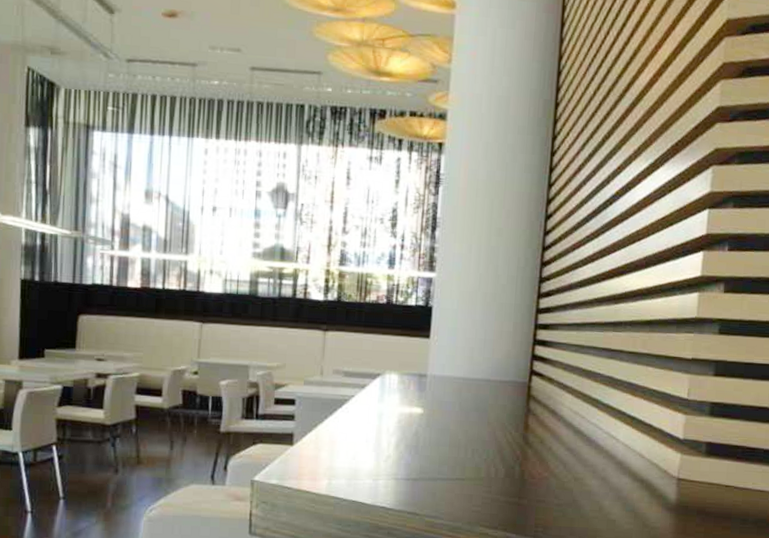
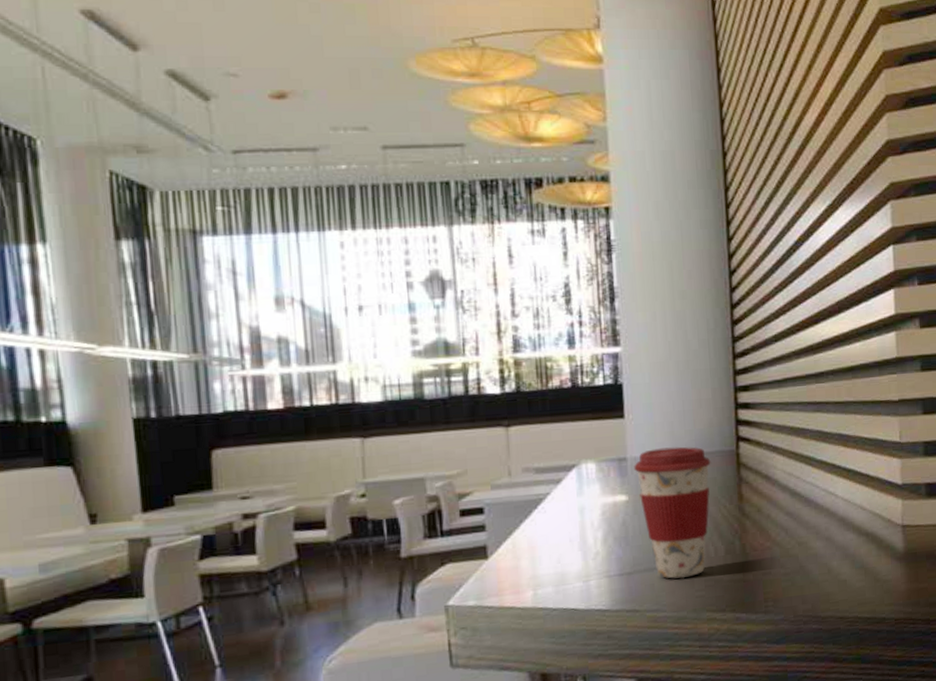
coffee cup: none [432,370,503,493] -> present [634,446,711,579]

